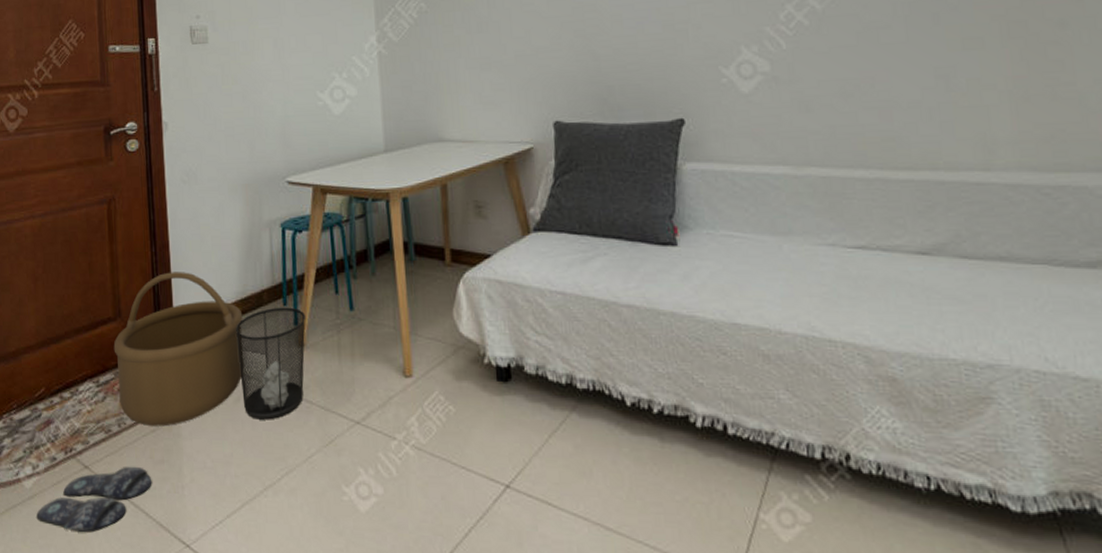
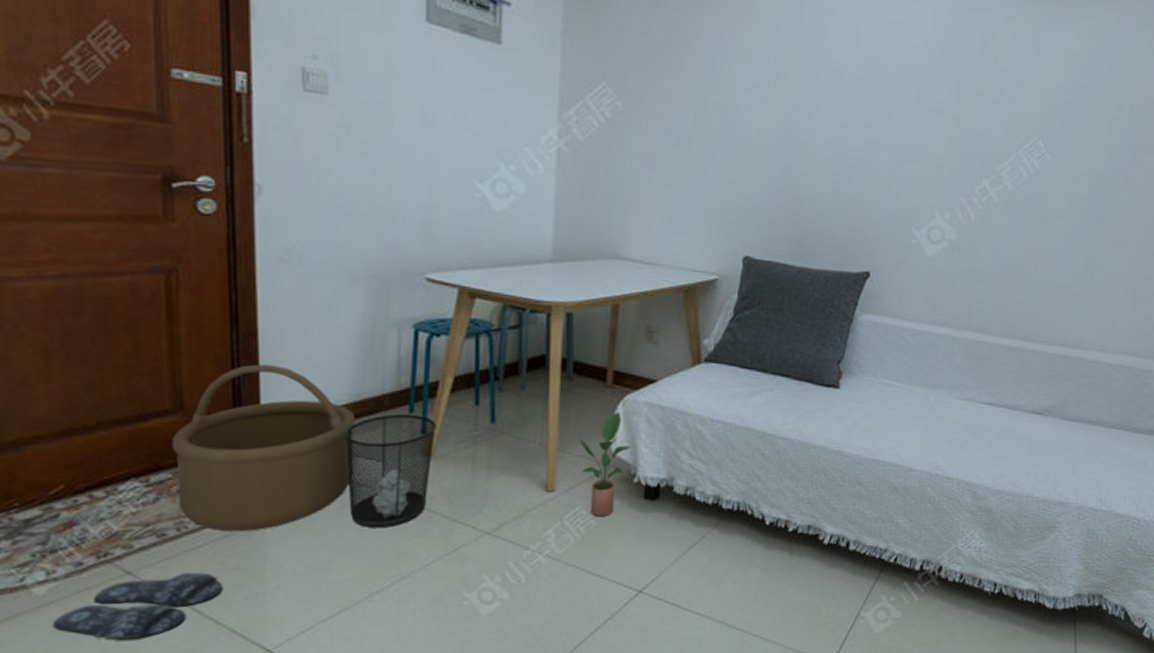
potted plant: none [427,290,477,403] -> present [578,412,631,517]

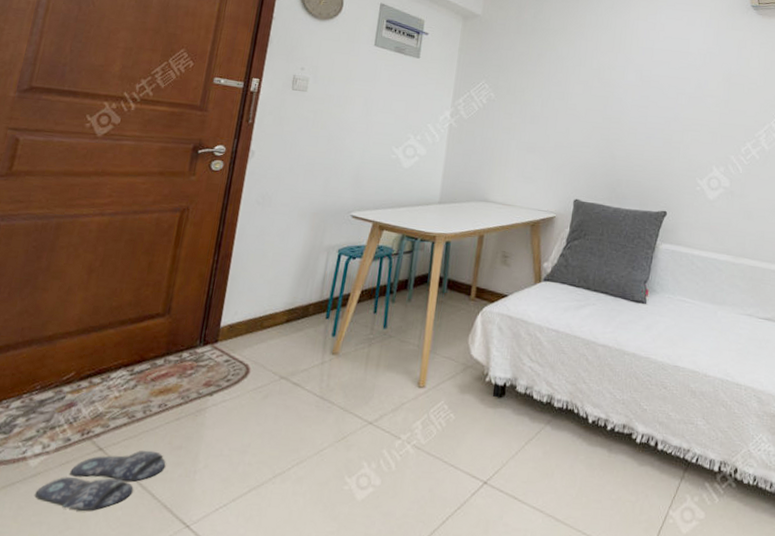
basket: present [171,364,356,532] -> none [150,279,287,416]
waste bin: present [346,413,437,528] -> none [270,319,344,416]
potted plant: present [578,412,631,517] -> none [446,321,486,412]

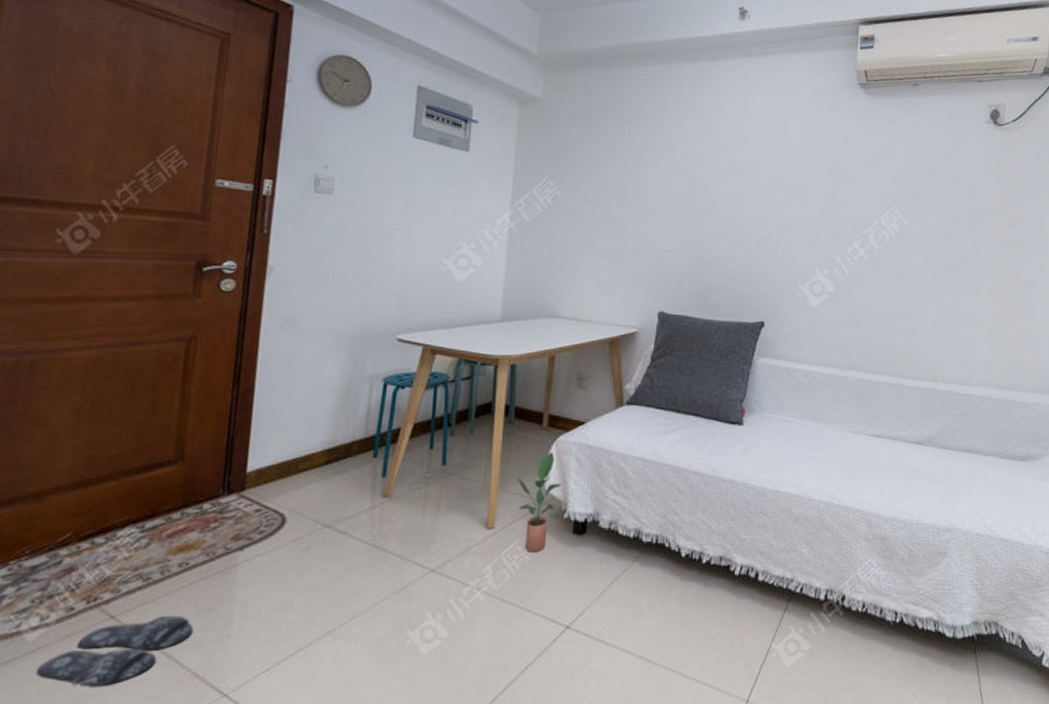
potted plant: none [446,321,486,412] -> present [517,452,562,553]

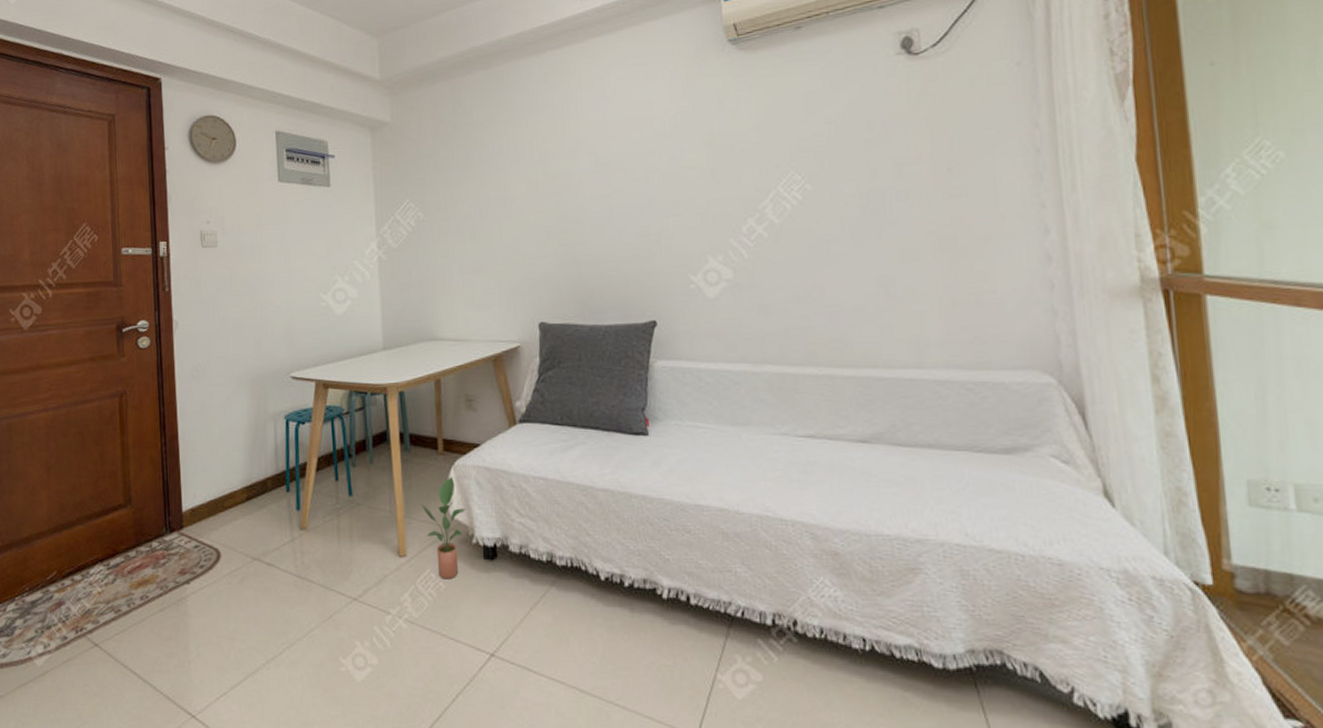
slippers: present [36,615,193,686] -> none [47,643,160,706]

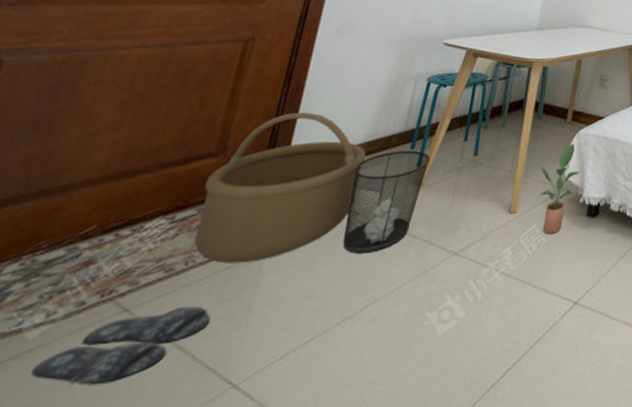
slippers: none [47,643,160,706] -> present [31,306,210,384]
basket: none [123,461,248,606] -> present [194,112,367,263]
waste bin: none [241,493,308,598] -> present [343,150,431,254]

